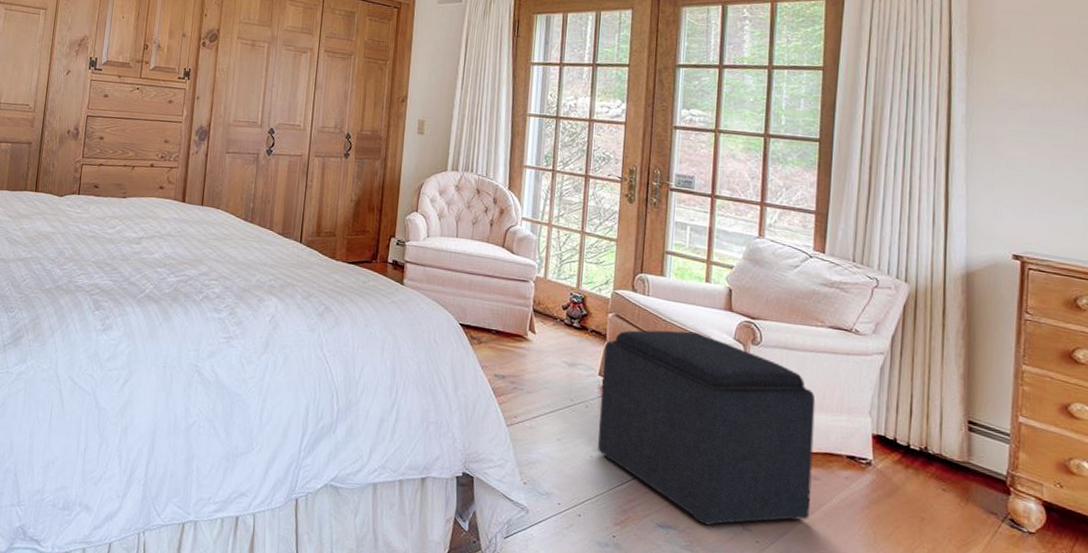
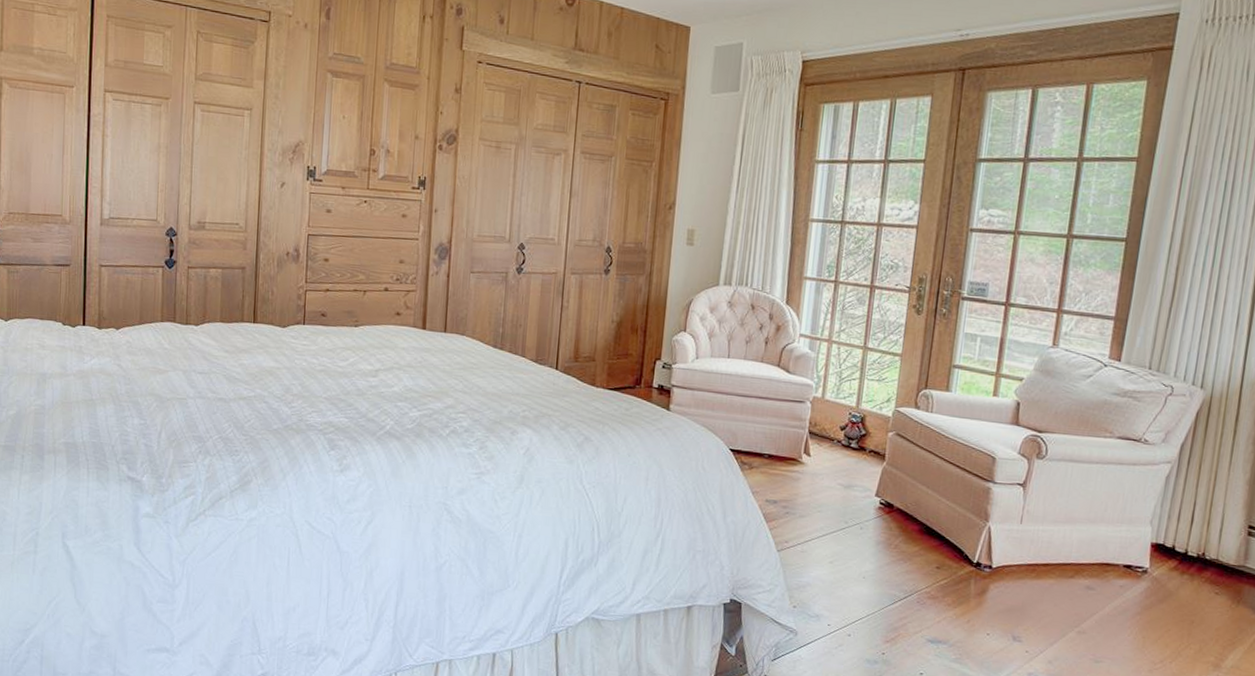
ottoman: present [598,330,816,526] -> none [871,447,1097,639]

